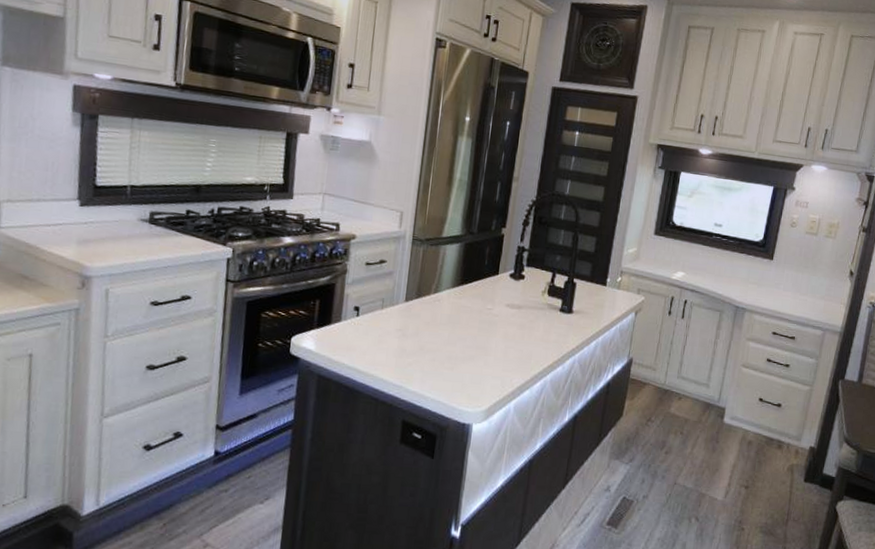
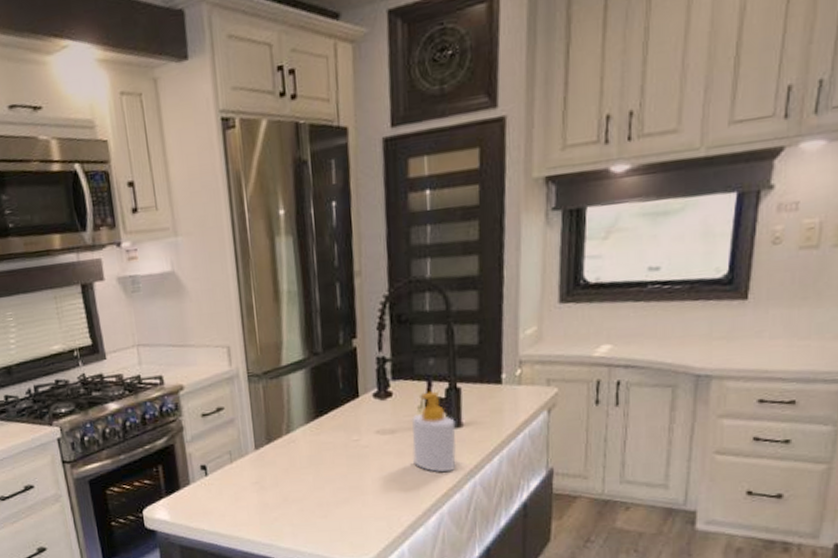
soap bottle: none [531,281,568,348] -> present [411,391,457,473]

